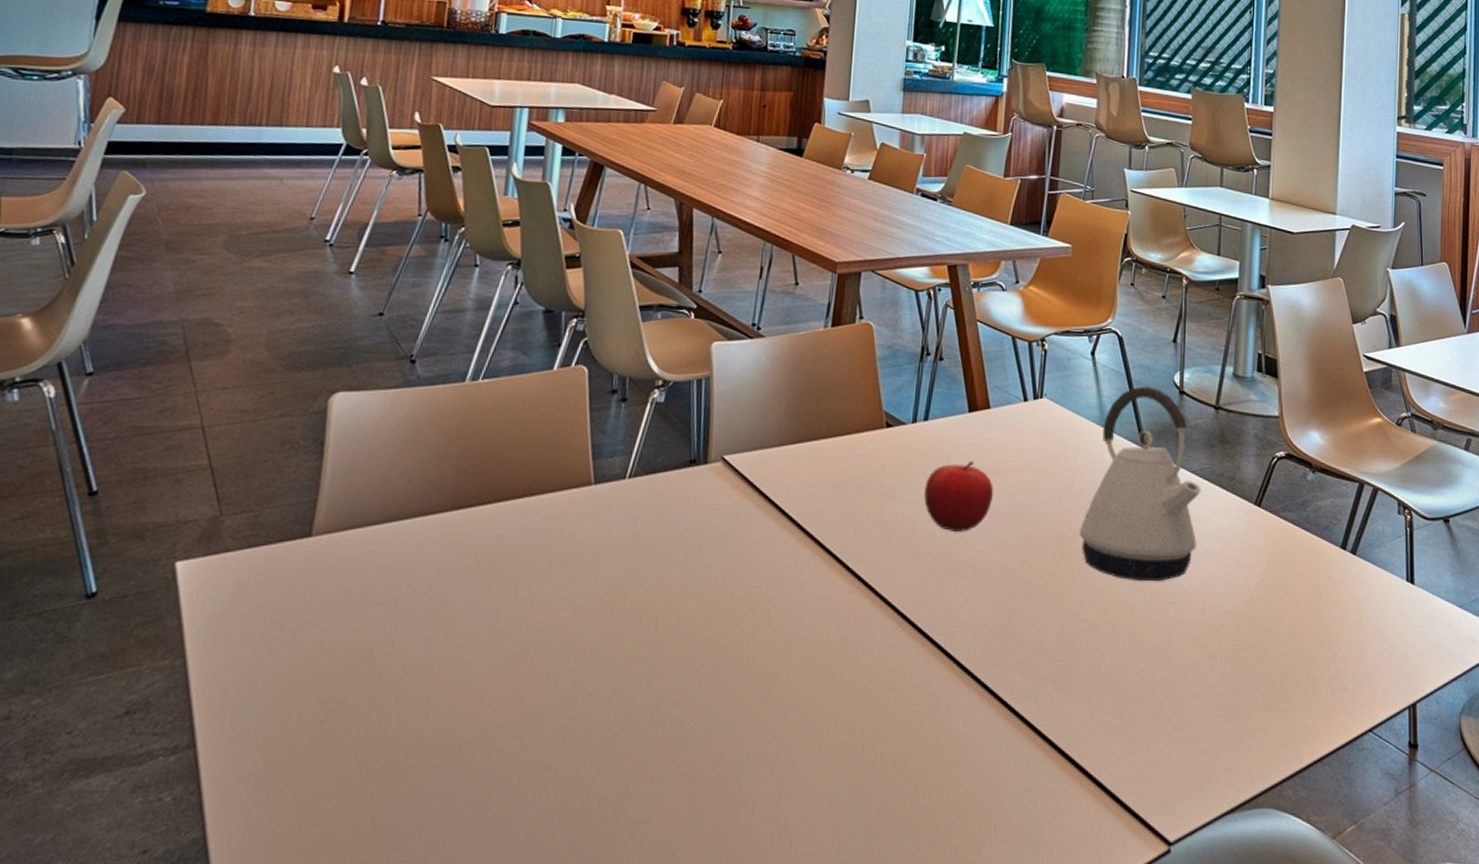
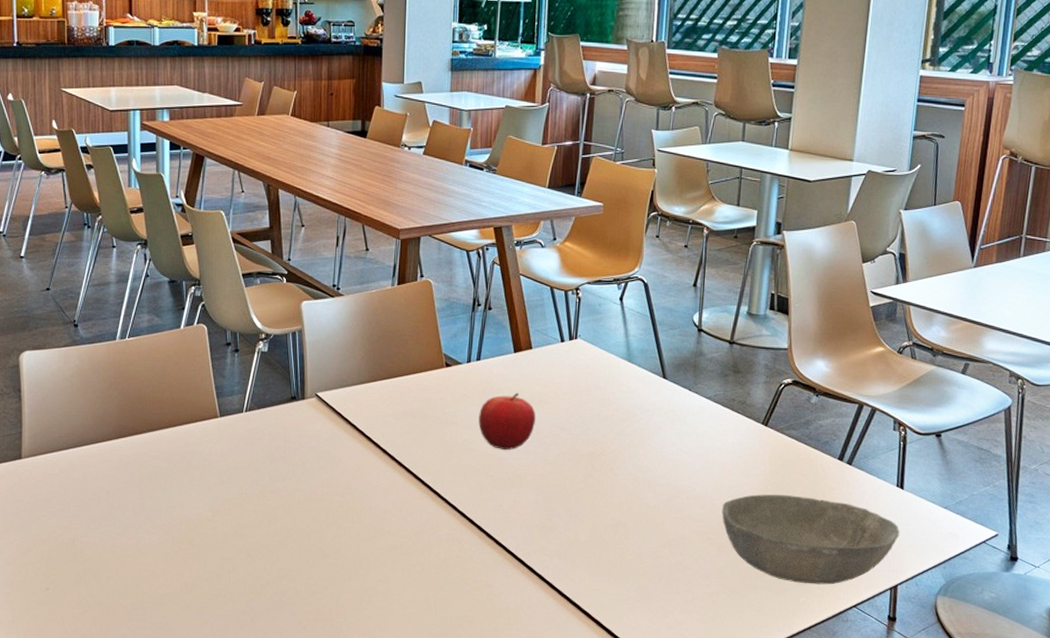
kettle: present [1080,386,1201,582] -> none [608,326,715,488]
bowl: none [1212,589,1414,703] -> present [721,494,900,585]

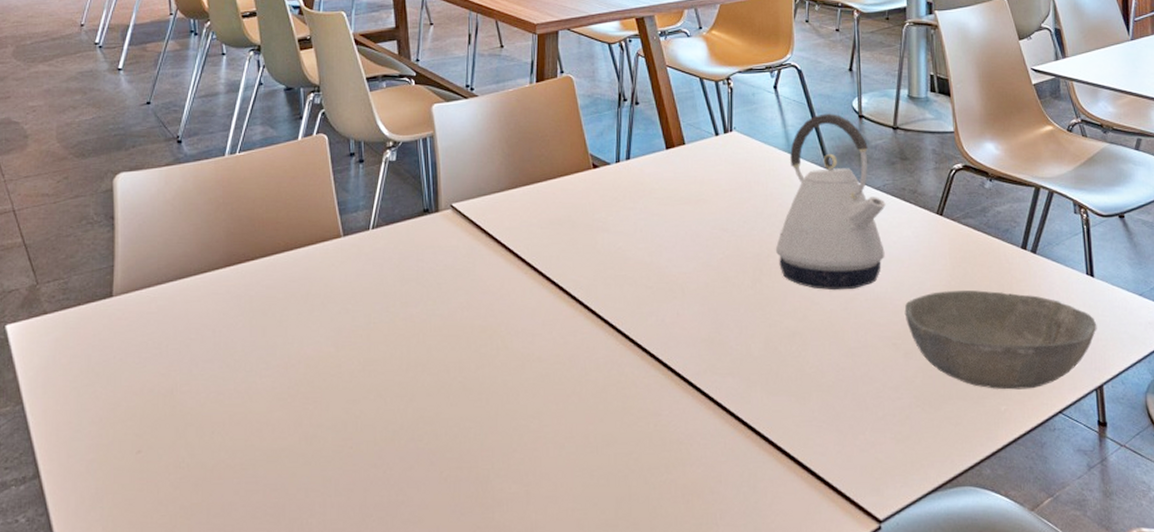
fruit: present [478,392,536,450] -> none [632,192,695,256]
kettle: none [608,326,715,488] -> present [776,113,886,291]

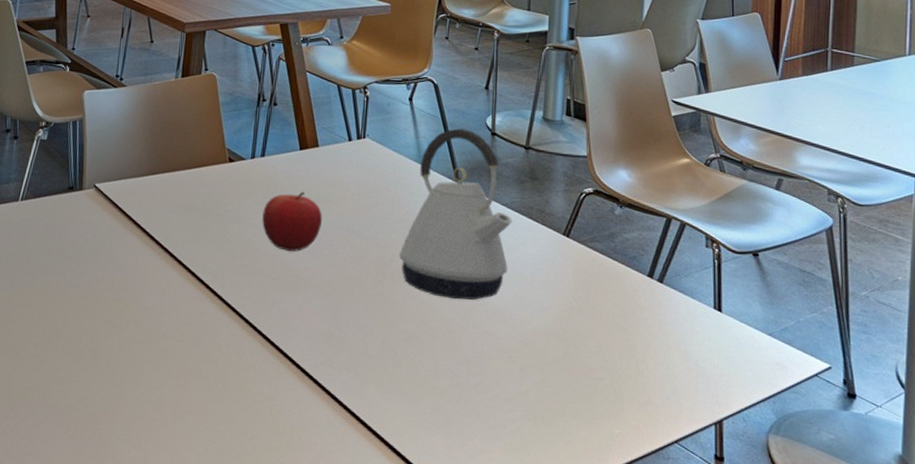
fruit: none [632,192,695,256] -> present [262,191,323,252]
bowl: present [904,289,1097,390] -> none [523,311,721,416]

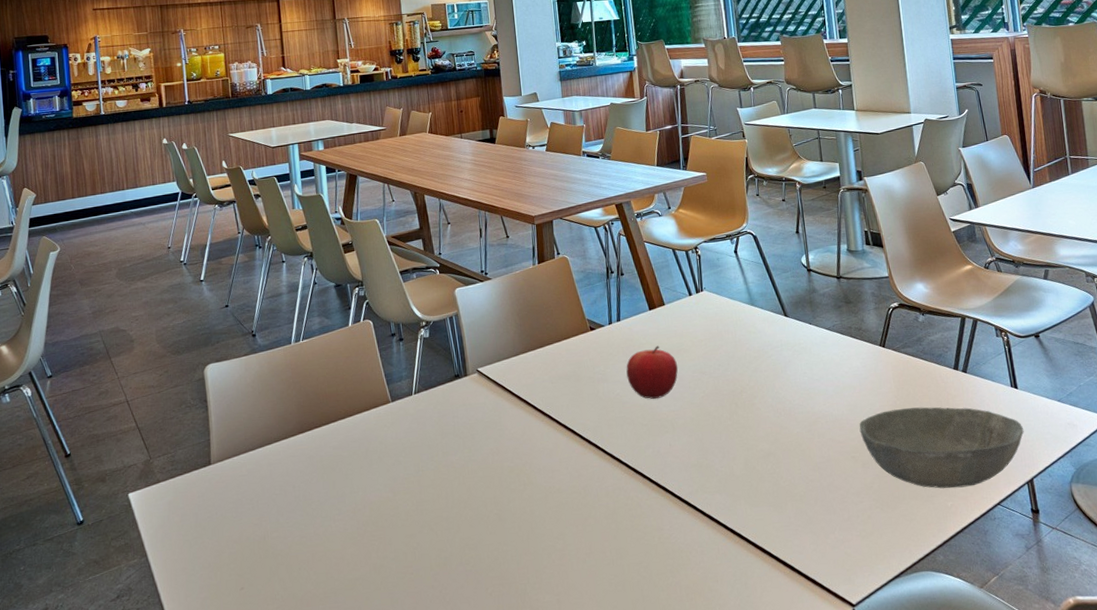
kettle: present [400,128,512,300] -> none [747,269,839,416]
bowl: none [523,311,721,416] -> present [859,407,1024,489]

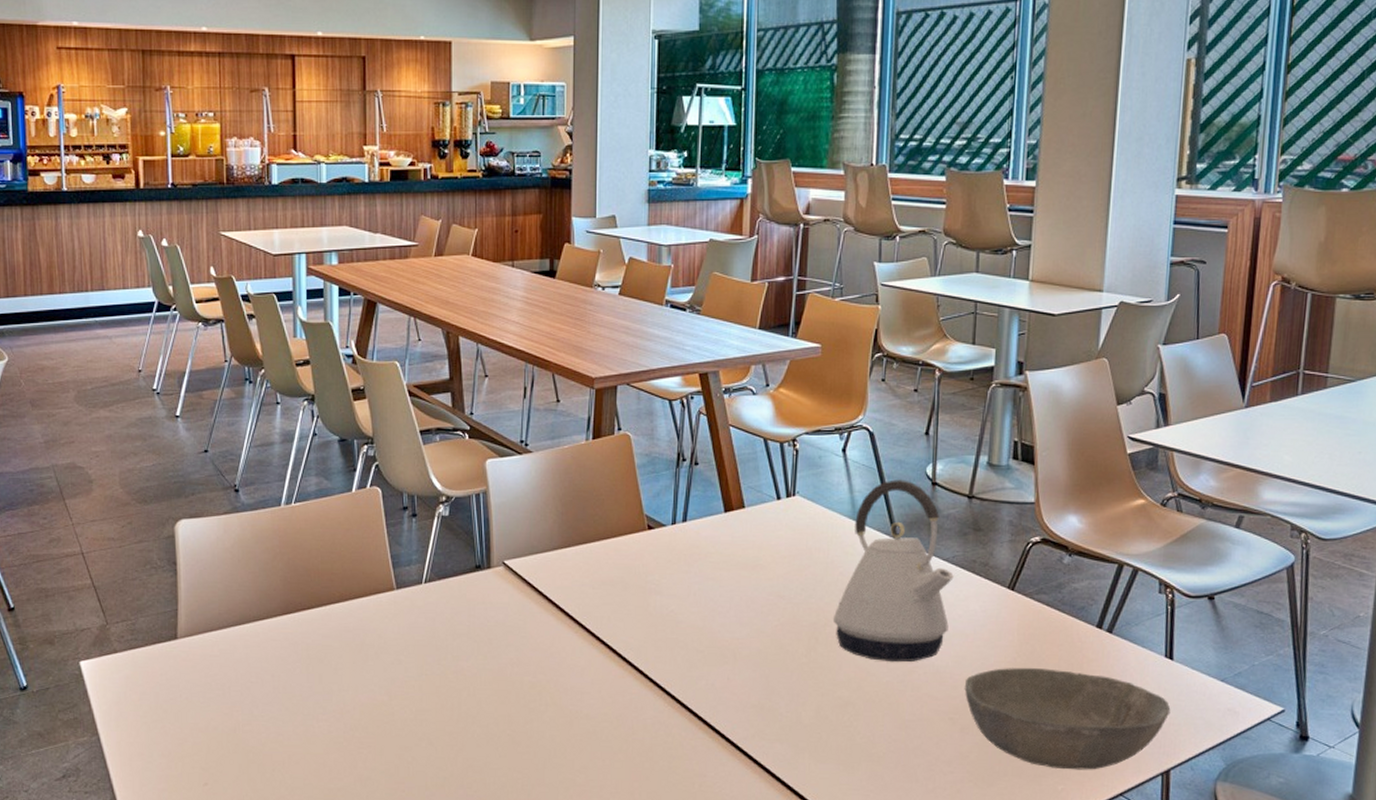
fruit: present [626,345,678,399] -> none [686,557,751,621]
kettle: none [747,269,839,416] -> present [834,479,954,663]

